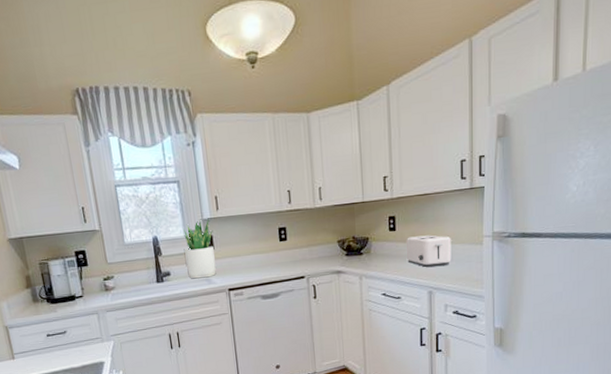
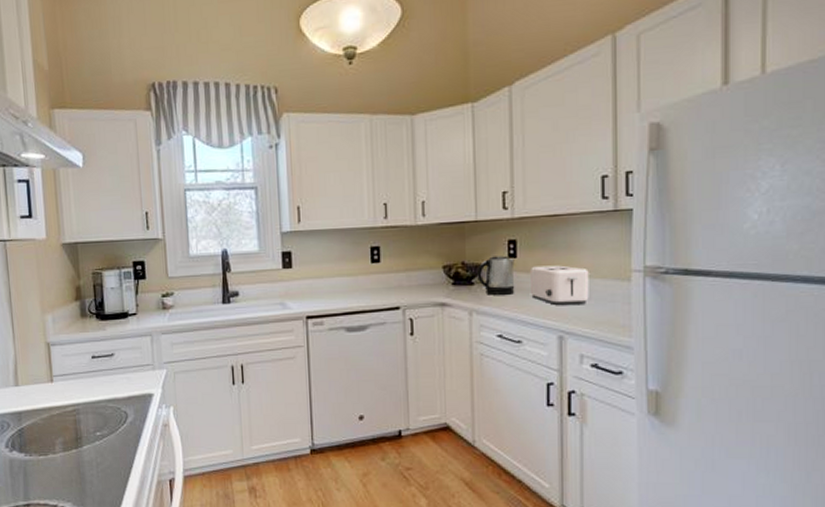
planter: present [183,219,216,279] -> none [258,232,293,302]
kettle: none [365,229,395,262] -> present [477,255,515,296]

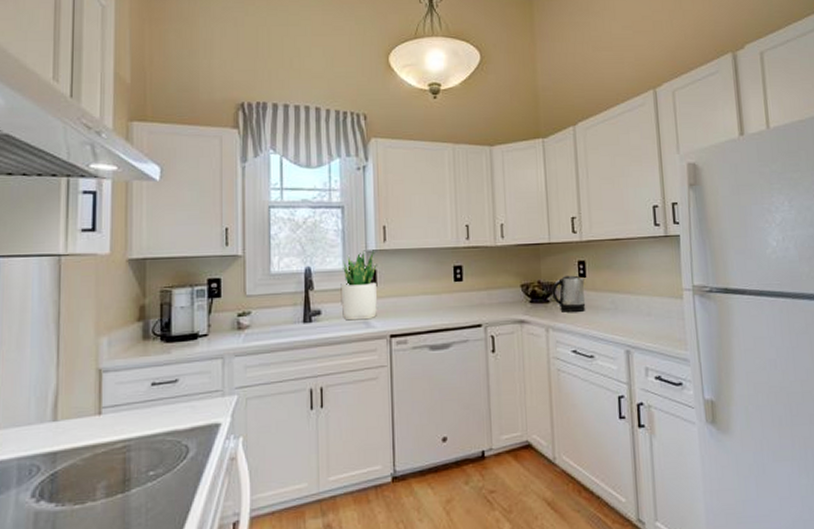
planter: none [258,232,293,302] -> present [342,250,377,321]
toaster: present [531,265,589,305] -> none [599,284,650,321]

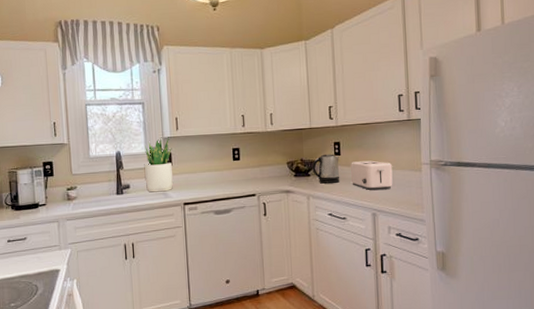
toaster: none [599,284,650,321] -> present [351,160,393,190]

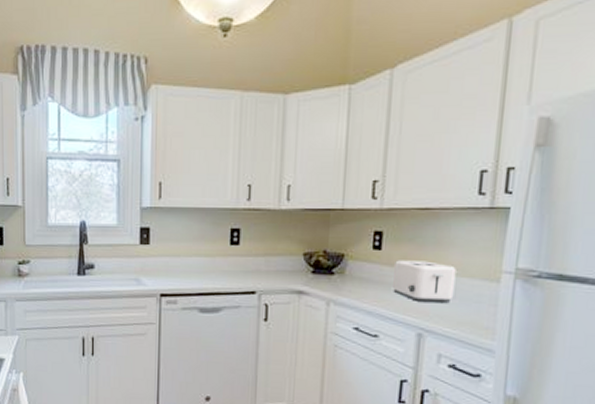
planter: present [145,137,173,193] -> none [115,207,151,277]
kettle: present [312,154,340,184] -> none [338,246,379,288]

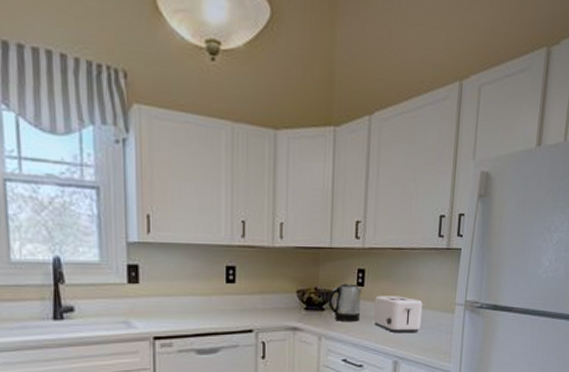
kettle: none [338,246,379,288] -> present [328,283,362,323]

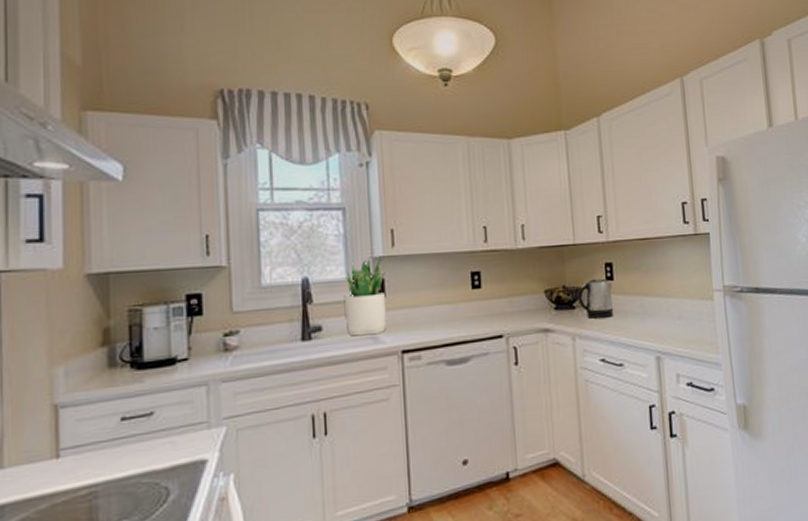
planter: none [98,241,139,320] -> present [345,257,386,337]
toaster: present [374,295,423,332] -> none [627,286,680,326]

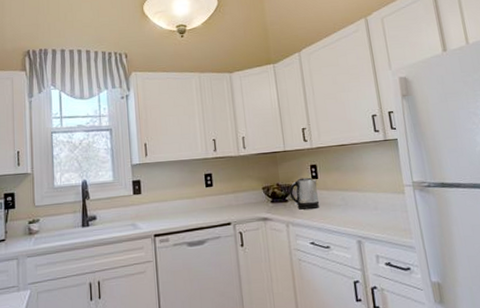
planter: present [345,257,386,337] -> none [112,164,143,224]

